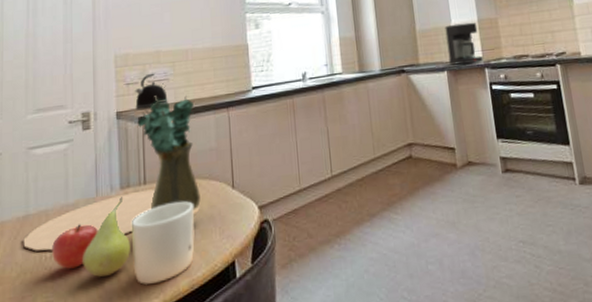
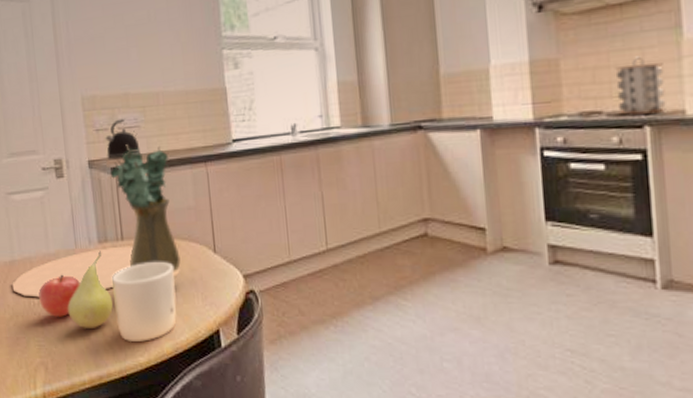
coffee maker: present [445,22,483,65] -> none [480,64,534,123]
spice rack: none [534,16,569,57] -> present [615,56,666,116]

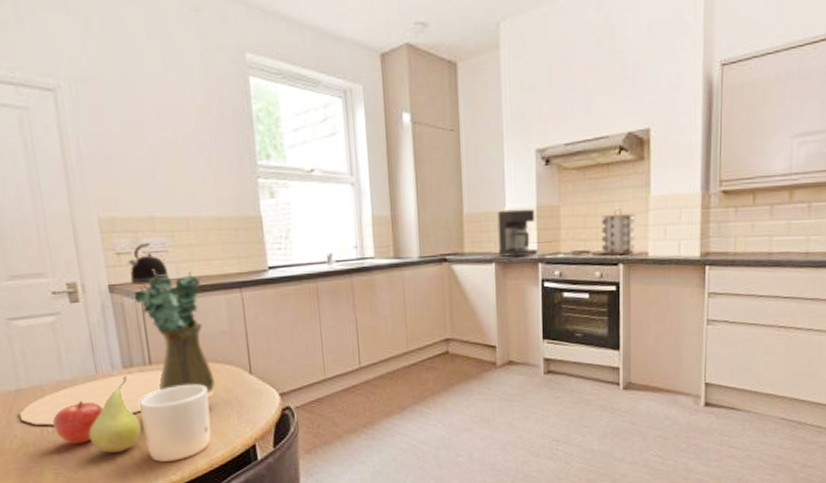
coffee maker: none [480,64,534,123] -> present [497,208,538,258]

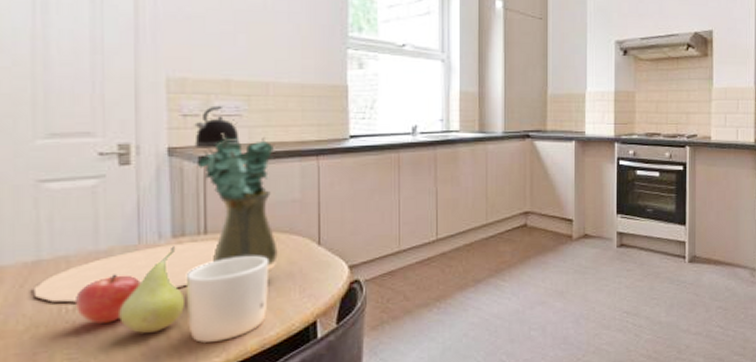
coffee maker: present [497,208,538,258] -> none [579,92,614,137]
spice rack: present [601,207,635,256] -> none [670,96,700,139]

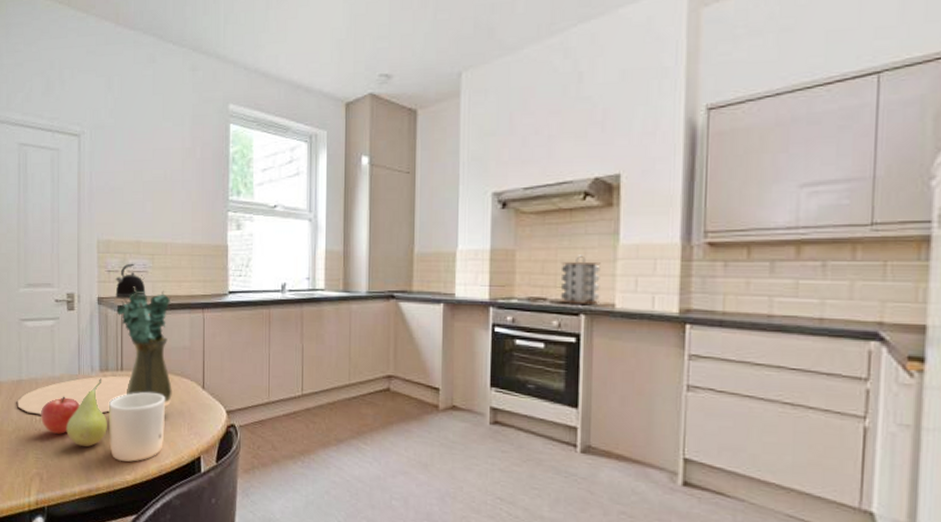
spice rack: none [670,96,700,139] -> present [560,255,601,306]

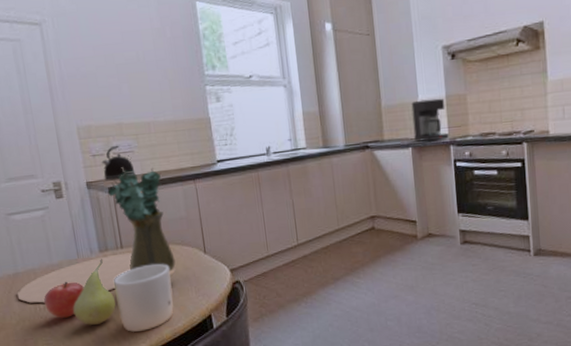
coffee maker: none [448,251,489,300] -> present [411,98,449,142]
spice rack: present [560,255,601,306] -> none [504,92,537,135]

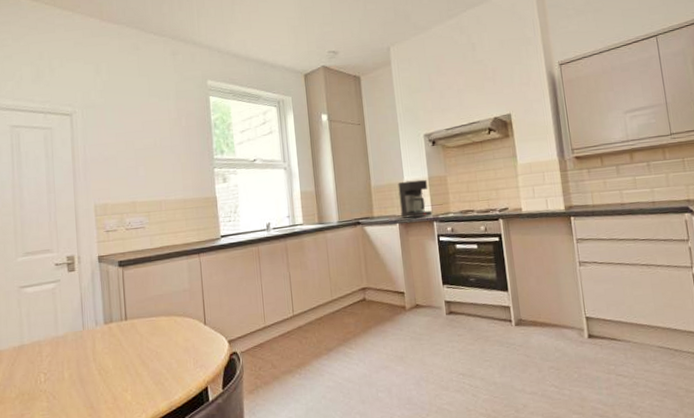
placemat: present [17,252,132,304] -> none [20,324,135,377]
fruit: present [44,281,84,318] -> none [46,353,86,392]
fruit: present [73,259,116,325] -> none [73,331,115,399]
kettle: present [101,145,136,181] -> none [114,221,145,255]
vase: present [108,167,177,280] -> none [118,242,177,352]
mug: present [113,263,174,332] -> none [114,335,172,405]

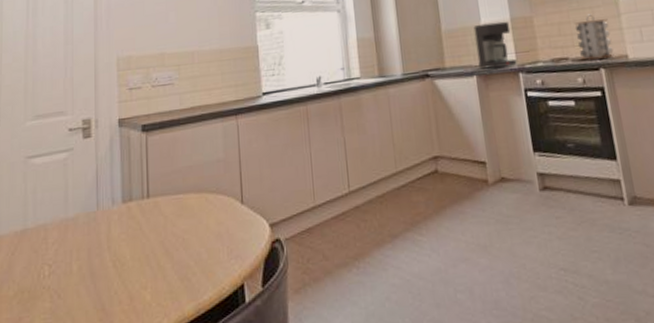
spice rack: none [480,174,511,212] -> present [574,14,614,60]

